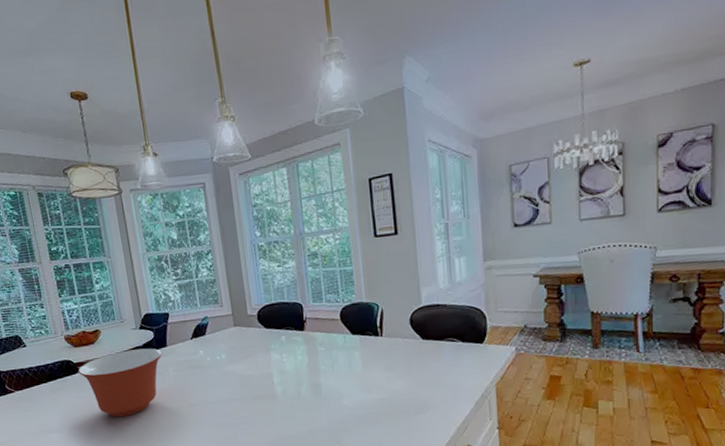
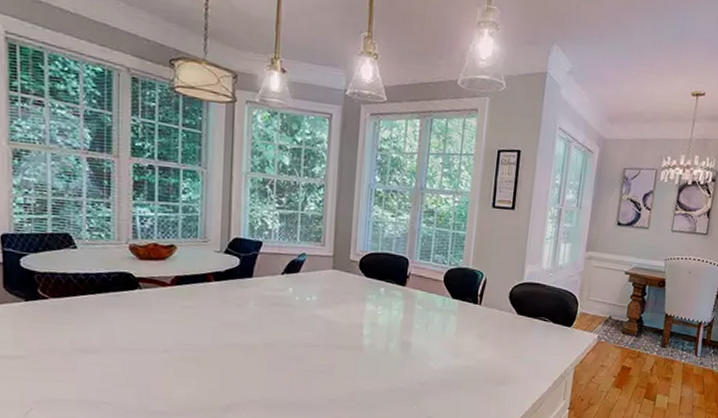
mixing bowl: present [79,348,163,417] -> none [139,273,246,346]

